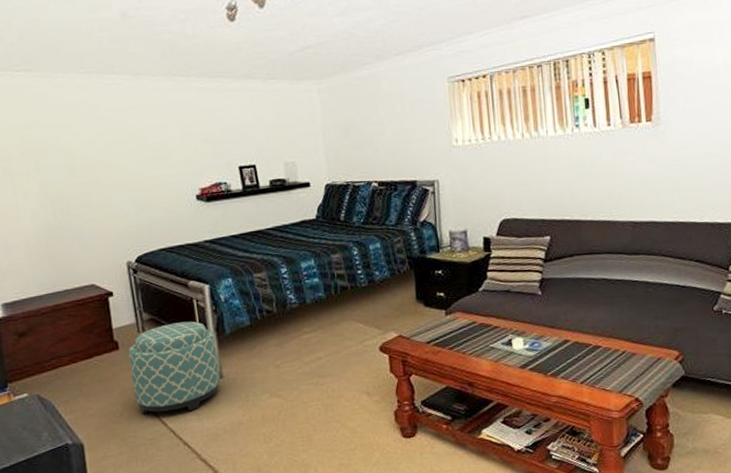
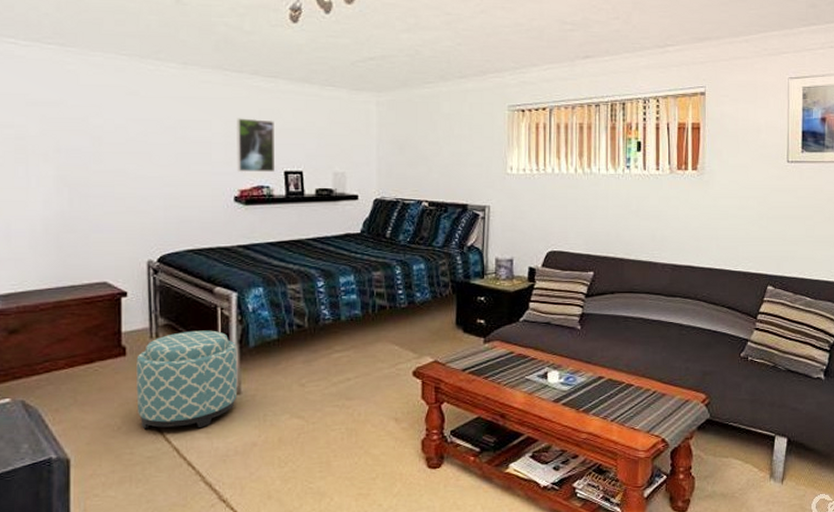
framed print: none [189,119,231,172] -> present [235,118,276,173]

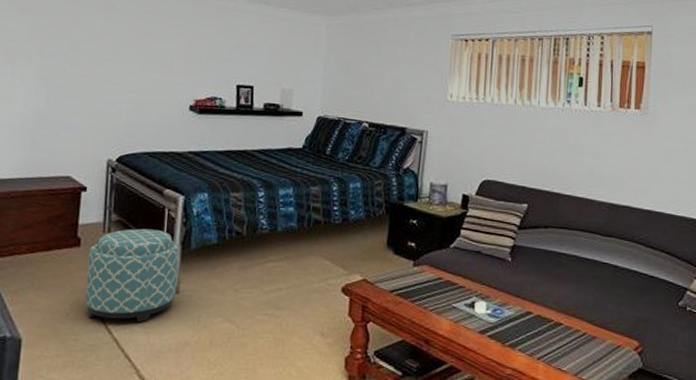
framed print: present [235,118,276,173] -> none [194,33,232,85]

